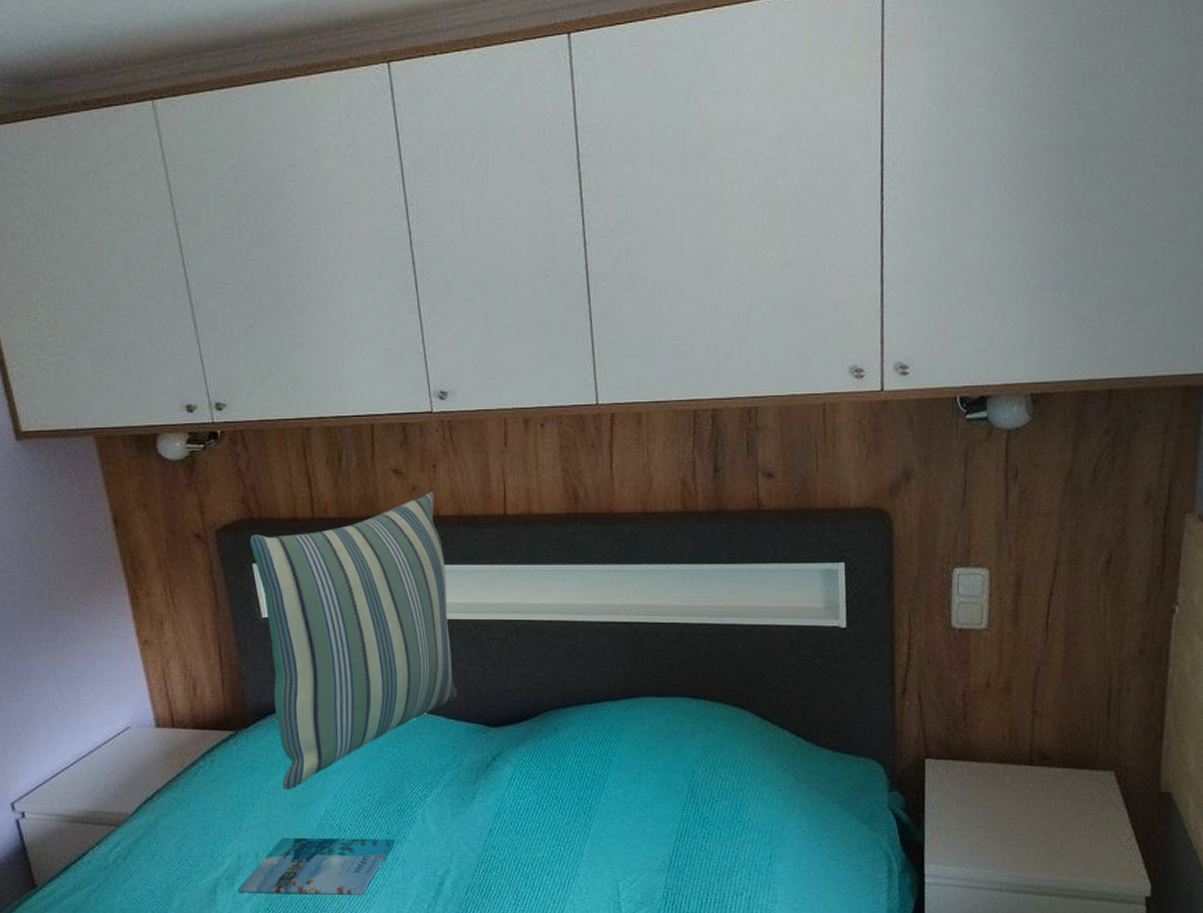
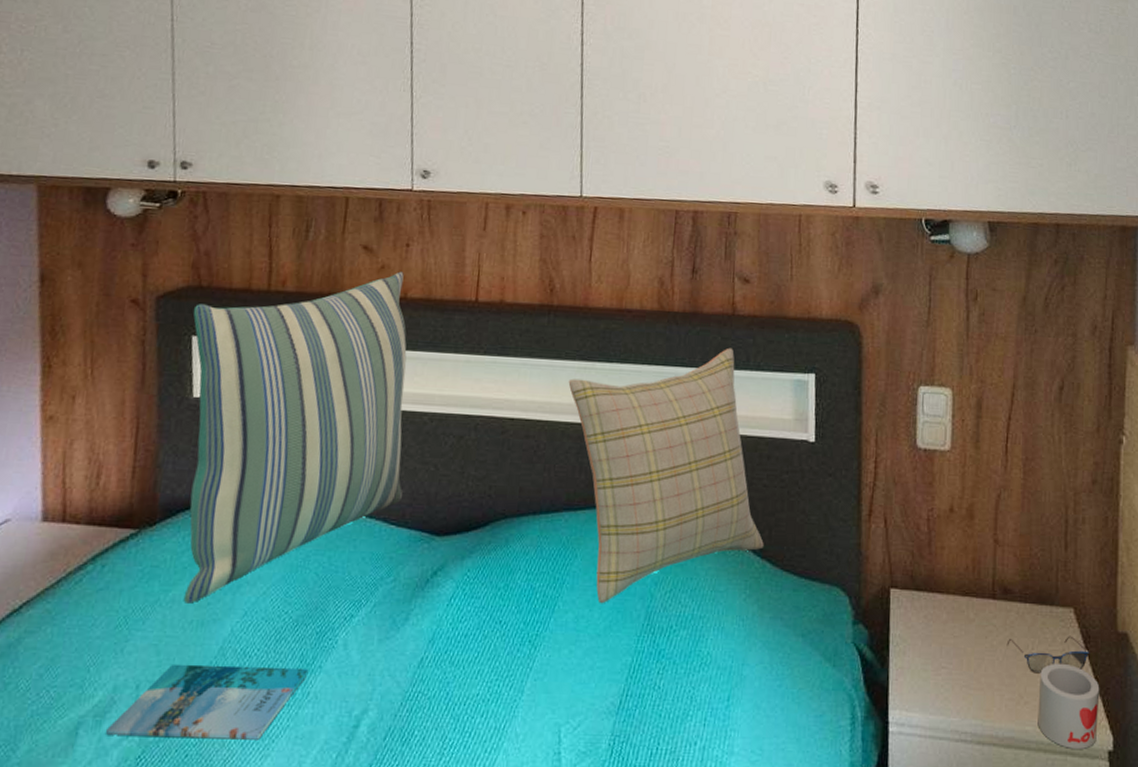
pillow: none [600,542,799,780] -> present [568,347,764,604]
glasses: none [1043,796,1130,831] -> present [1006,635,1090,674]
mug: none [1073,821,1140,897] -> present [1037,663,1100,750]

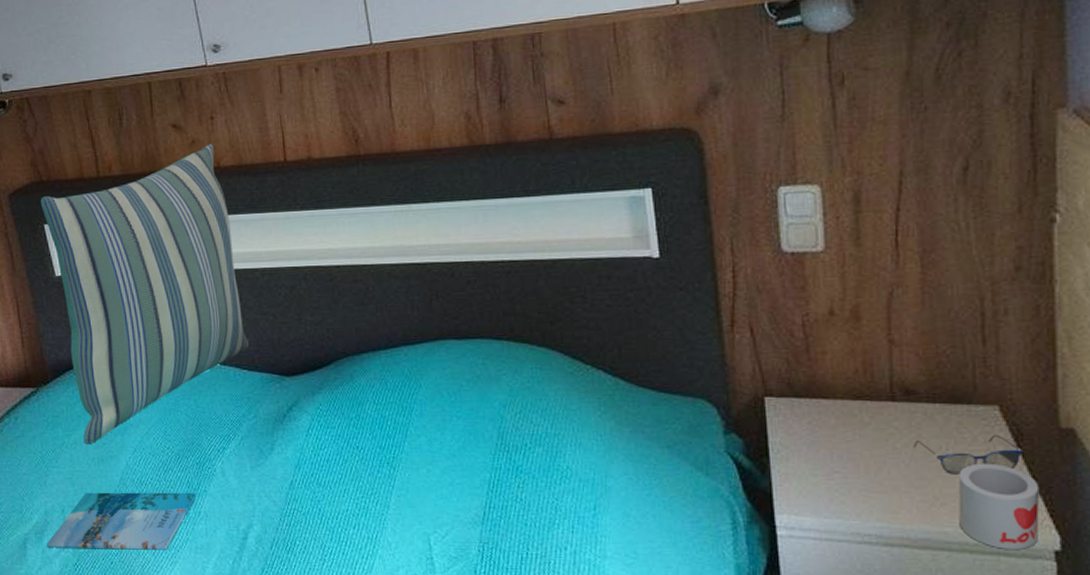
pillow: present [568,347,764,604] -> none [387,173,614,427]

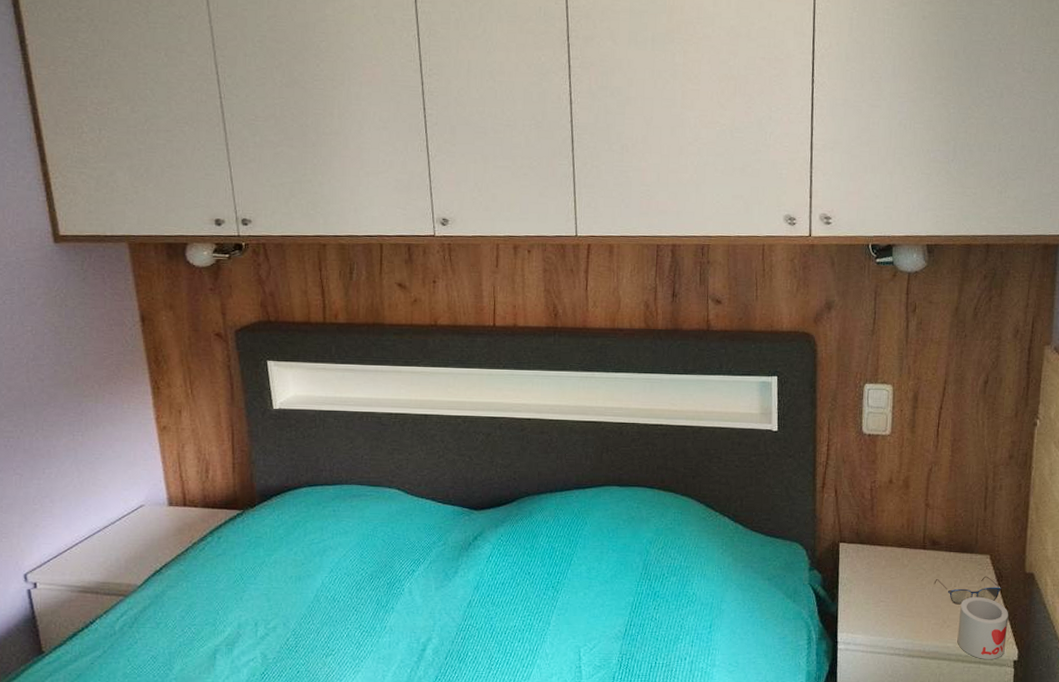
pillow: present [40,143,250,444] -> none [265,303,446,564]
magazine: present [47,492,197,550] -> none [237,607,384,660]

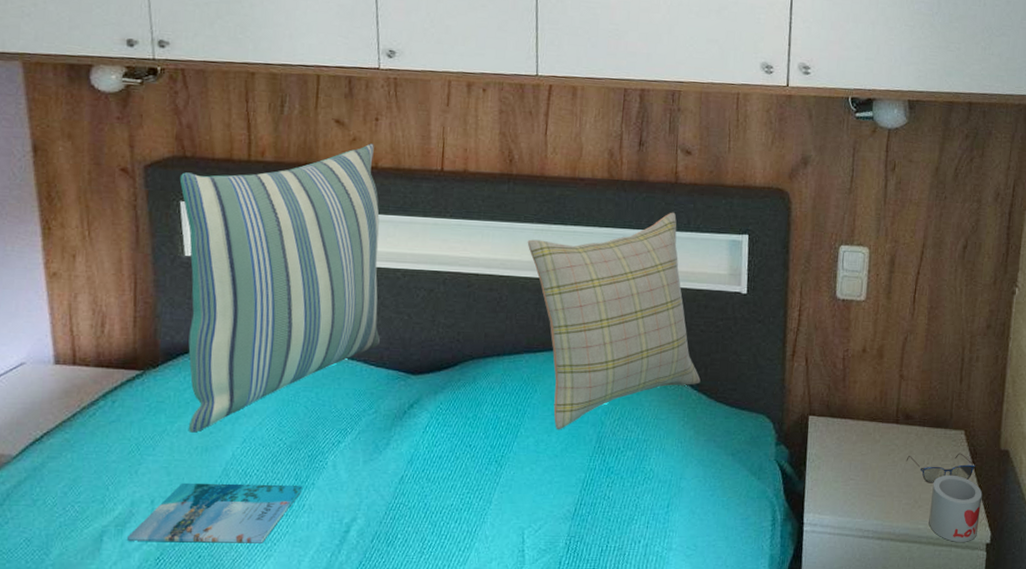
magazine: none [237,607,384,660] -> present [128,482,303,543]
pillow: none [265,303,446,564] -> present [179,143,381,433]
pillow: none [573,357,737,559] -> present [527,212,700,430]

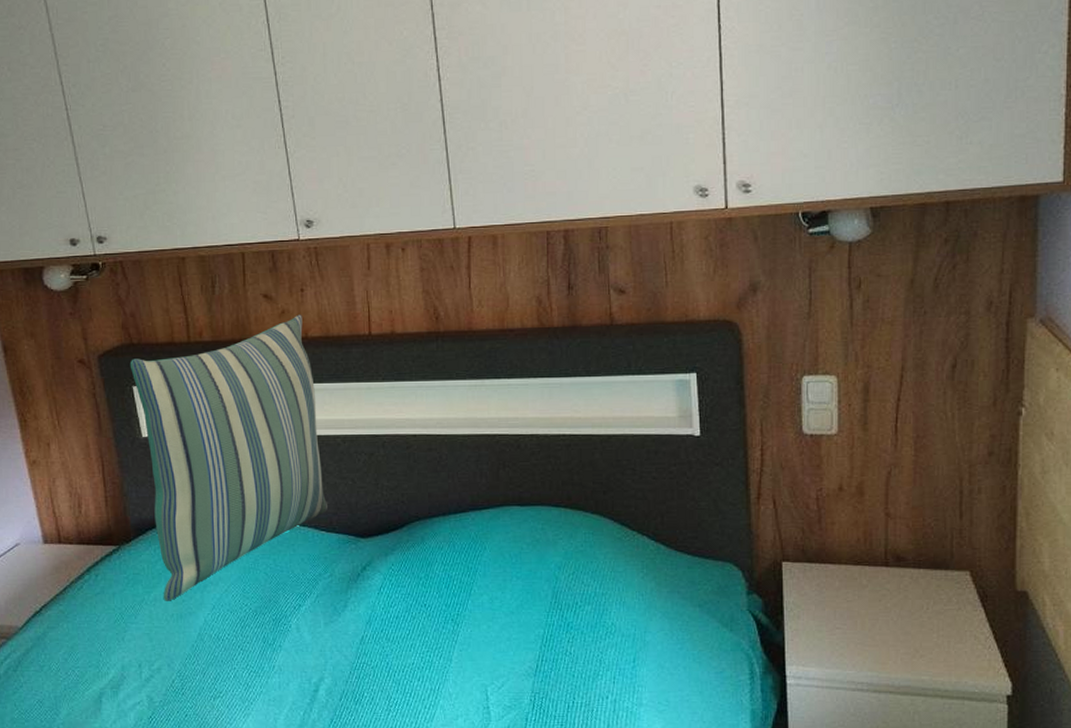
magazine: present [128,482,303,543] -> none [122,647,271,703]
pillow: present [527,212,700,430] -> none [461,355,657,587]
glasses: present [906,453,976,483] -> none [900,596,987,630]
mug: present [928,474,983,543] -> none [934,620,998,695]

